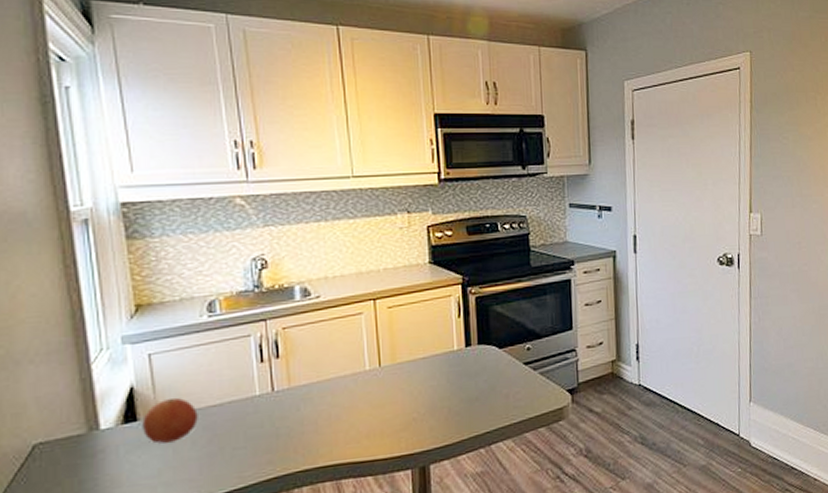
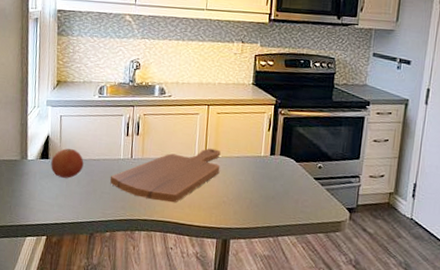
cutting board: none [243,354,403,442] -> present [109,148,221,203]

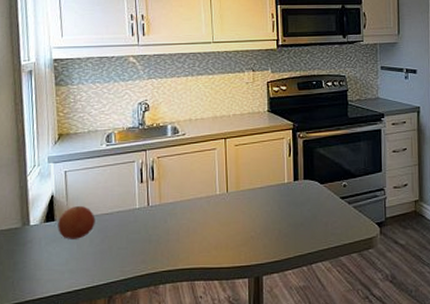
cutting board: present [109,148,221,203] -> none [126,183,244,248]

